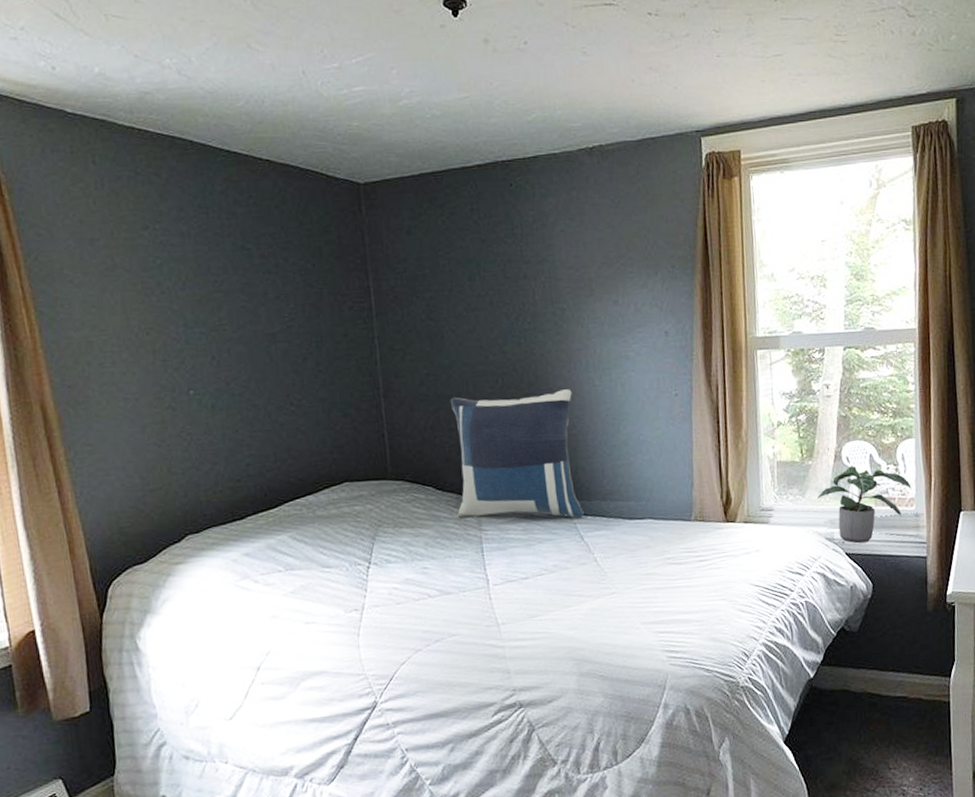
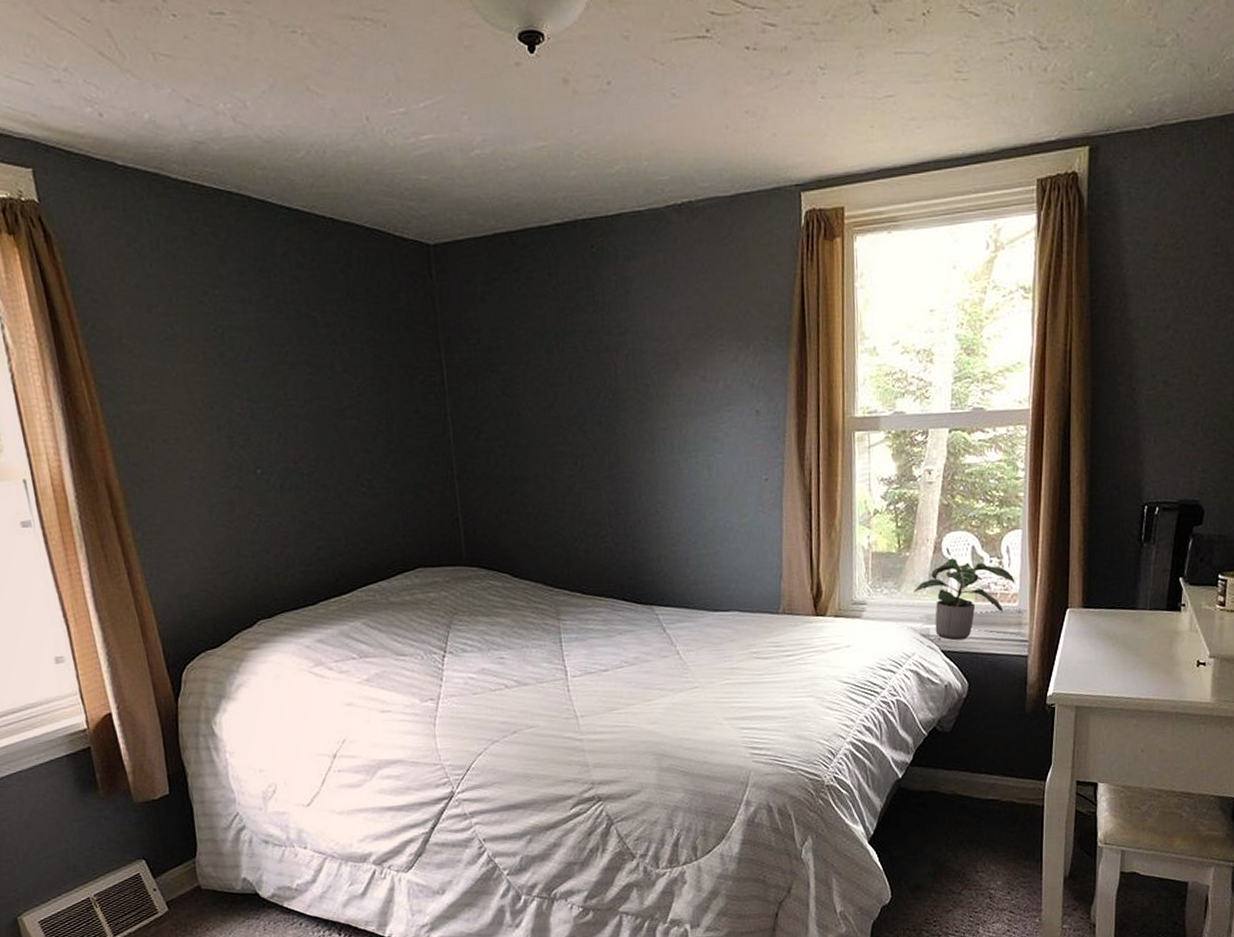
pillow: present [449,389,584,519] -> none [526,472,666,609]

